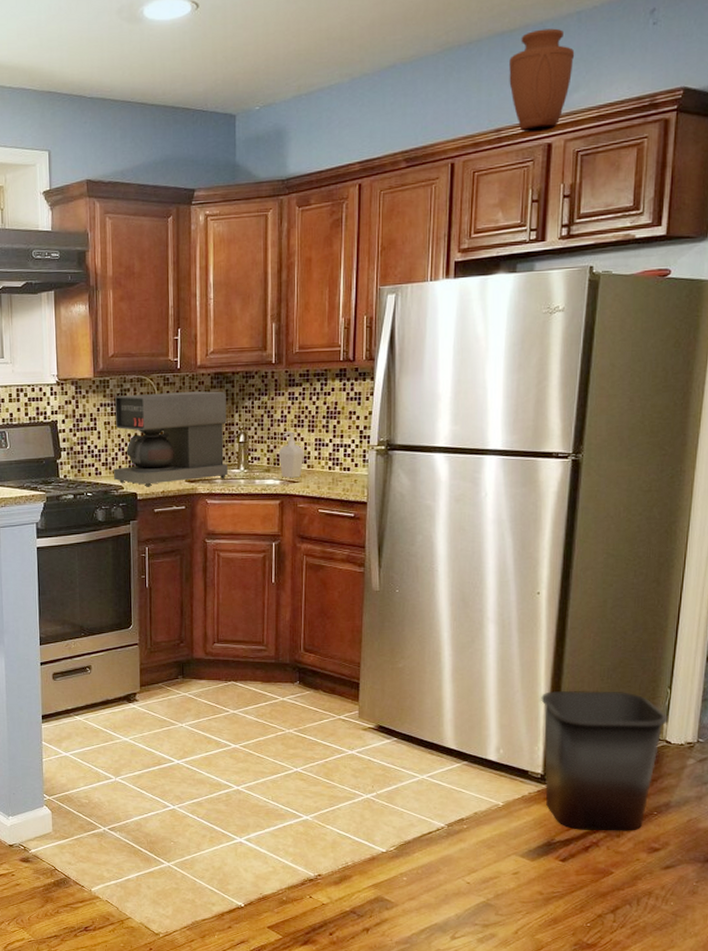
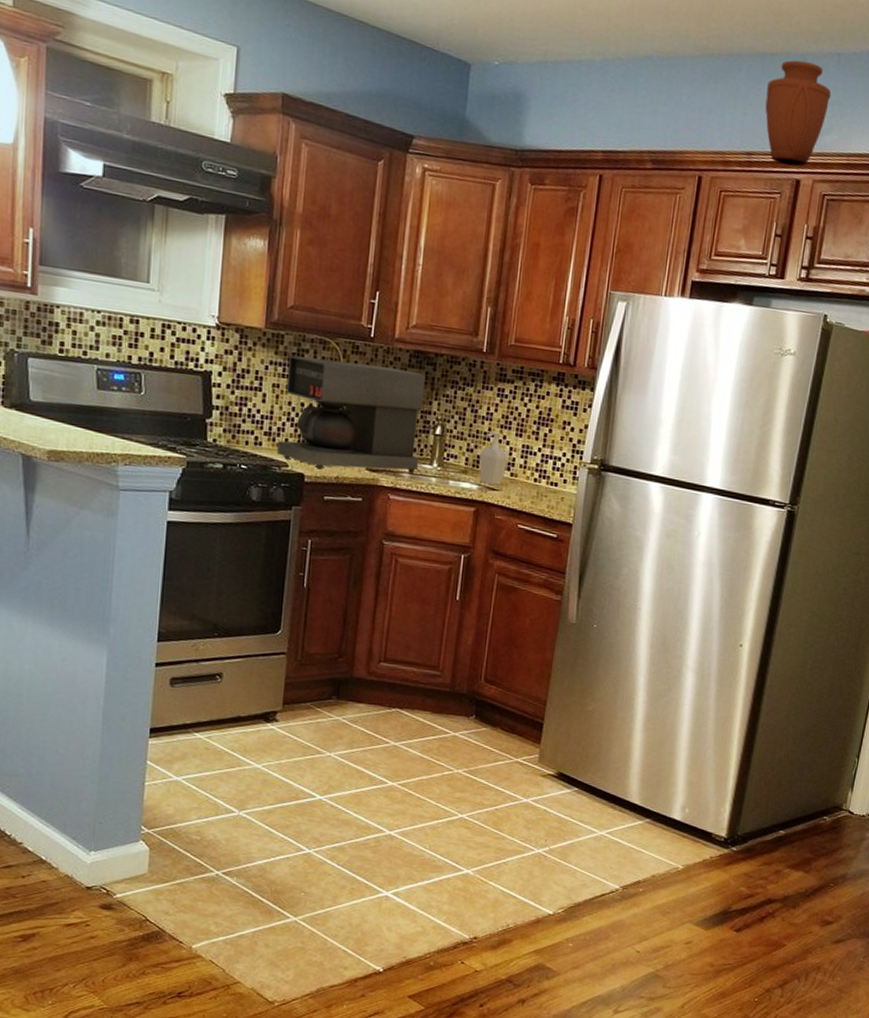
waste bin: present [541,691,668,831] -> none [726,750,853,903]

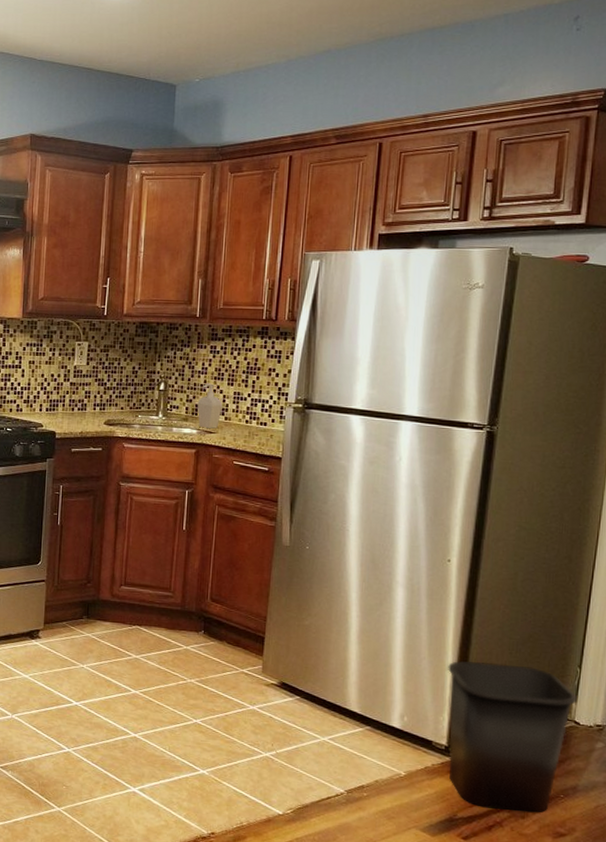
coffee maker: present [277,355,426,474] -> none [34,337,150,427]
waste bin: none [726,750,853,903] -> present [448,661,577,813]
vase: present [765,60,832,167] -> none [438,27,502,120]

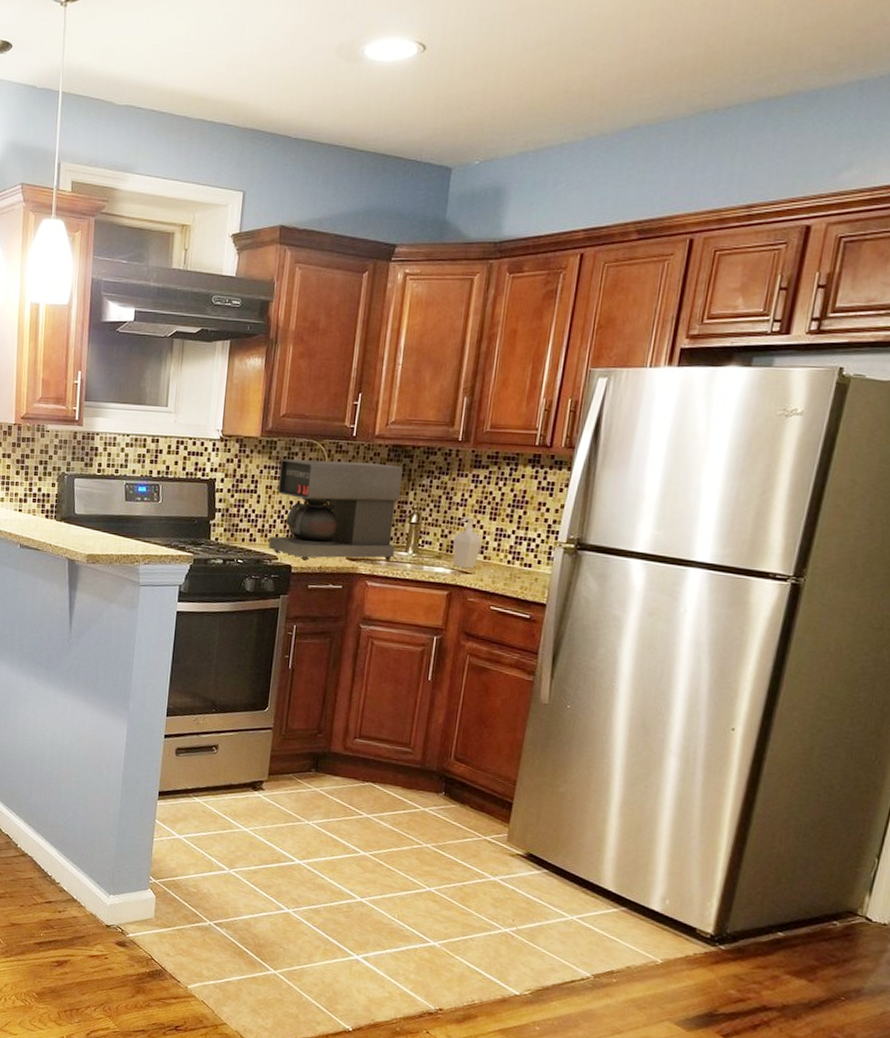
coffee maker: none [34,337,150,427] -> present [269,459,403,561]
waste bin: present [448,661,577,813] -> none [713,842,872,1015]

